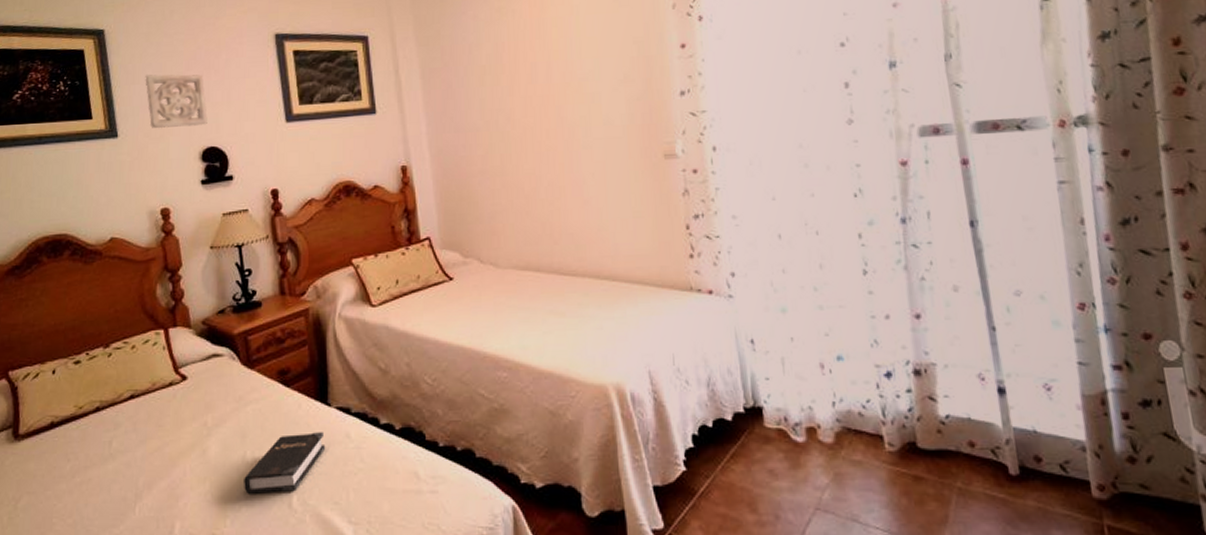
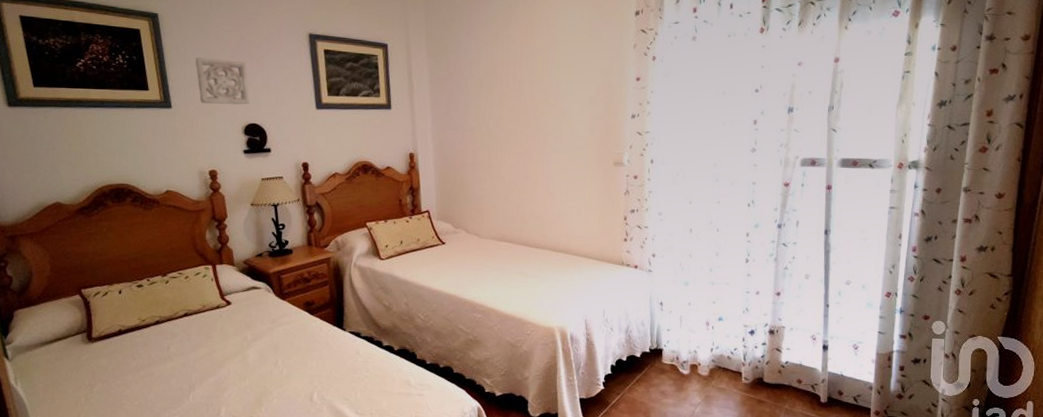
hardback book: present [244,432,326,494] -> none [276,349,341,390]

